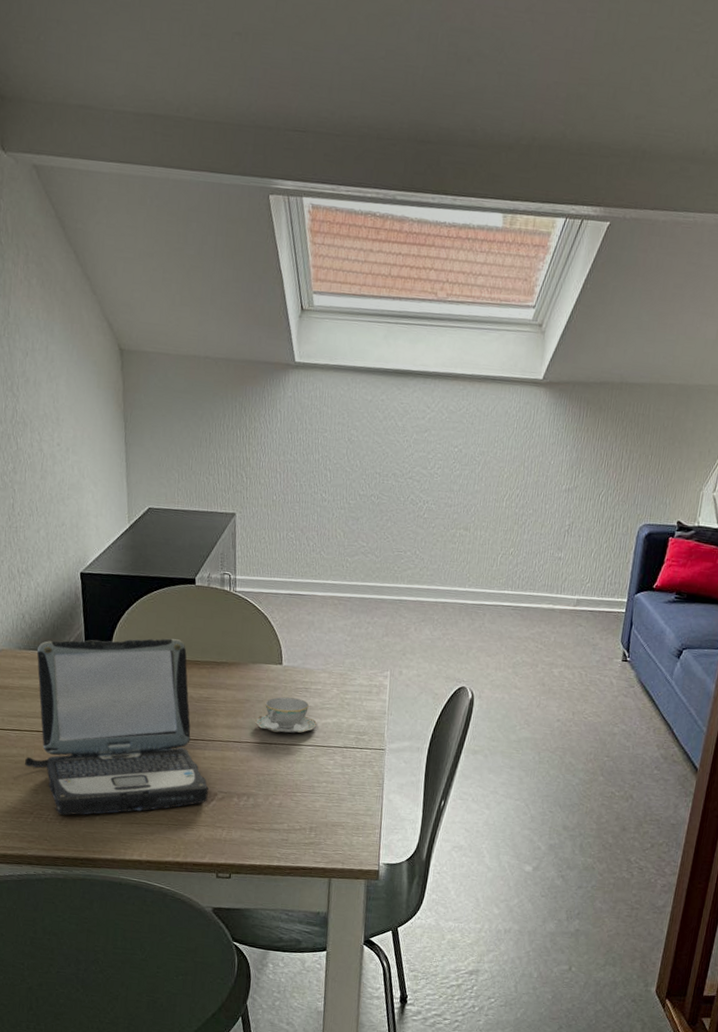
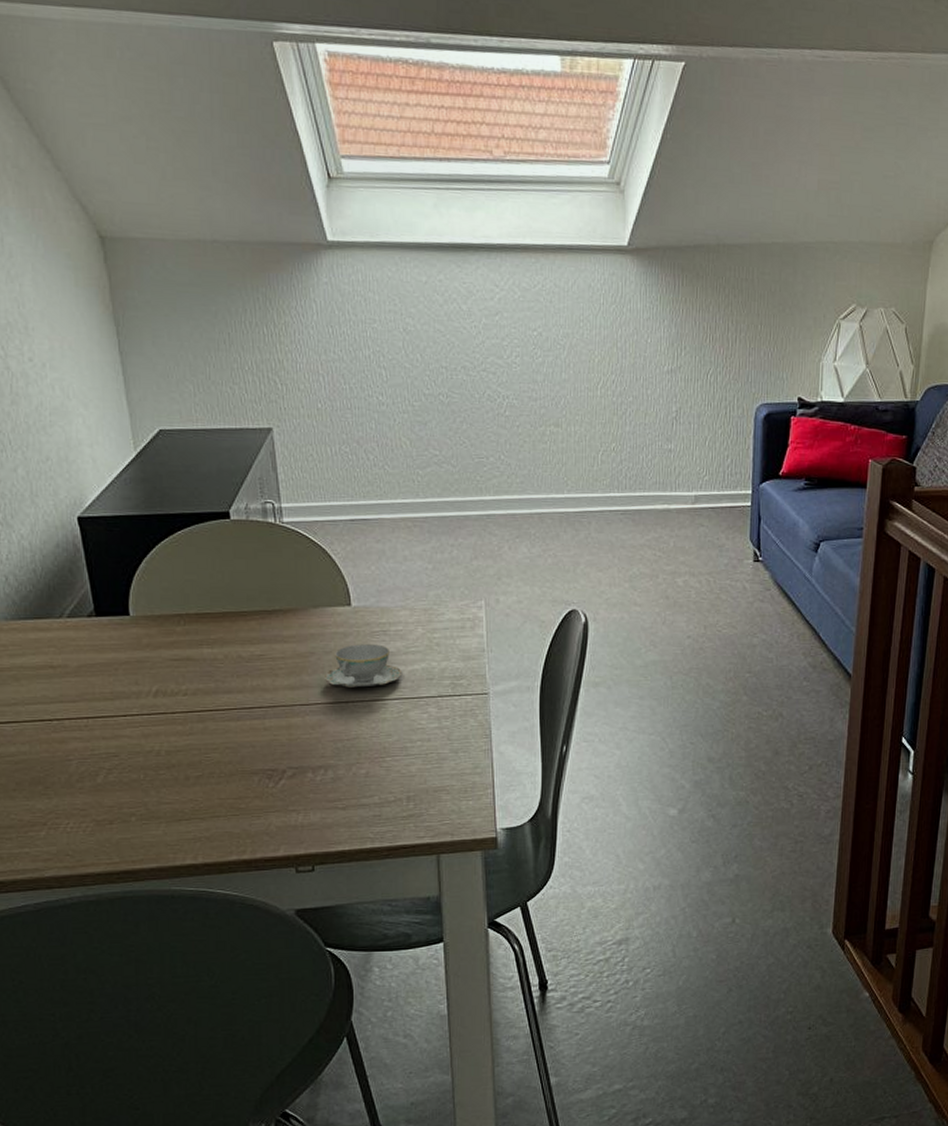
laptop: present [25,638,209,816] -> none [29,588,274,822]

